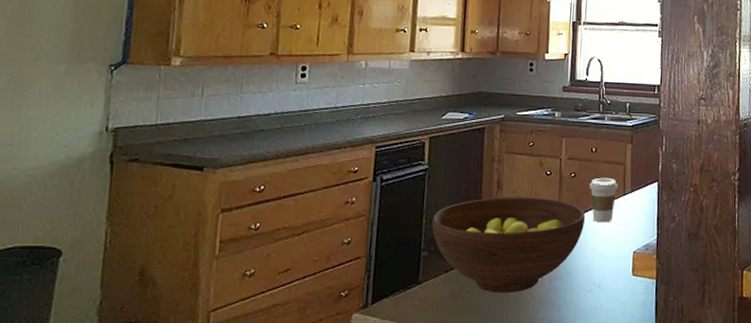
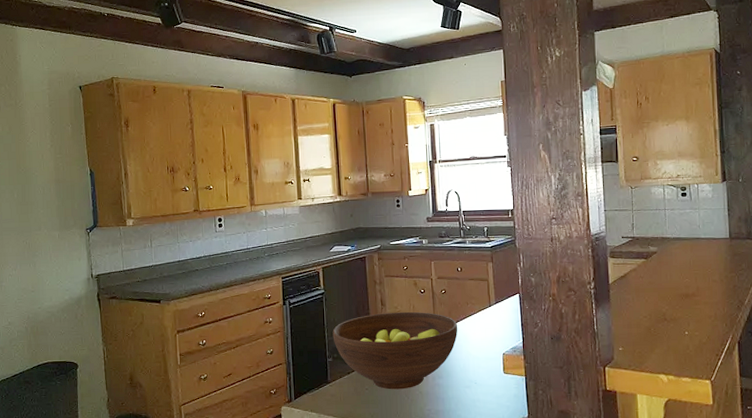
coffee cup: present [589,177,618,223] -> none [458,292,484,330]

